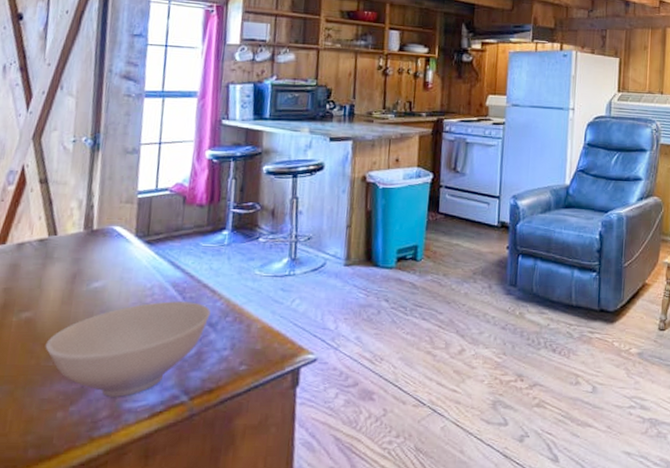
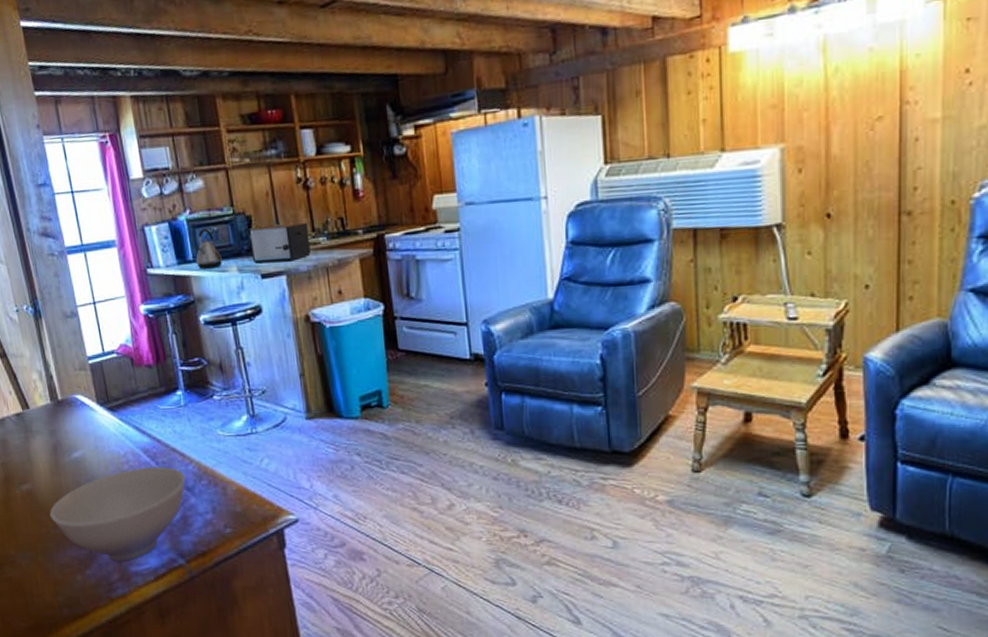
kettle: none [271,93,298,128] -> present [196,228,223,269]
toaster: none [324,98,381,130] -> present [248,222,311,264]

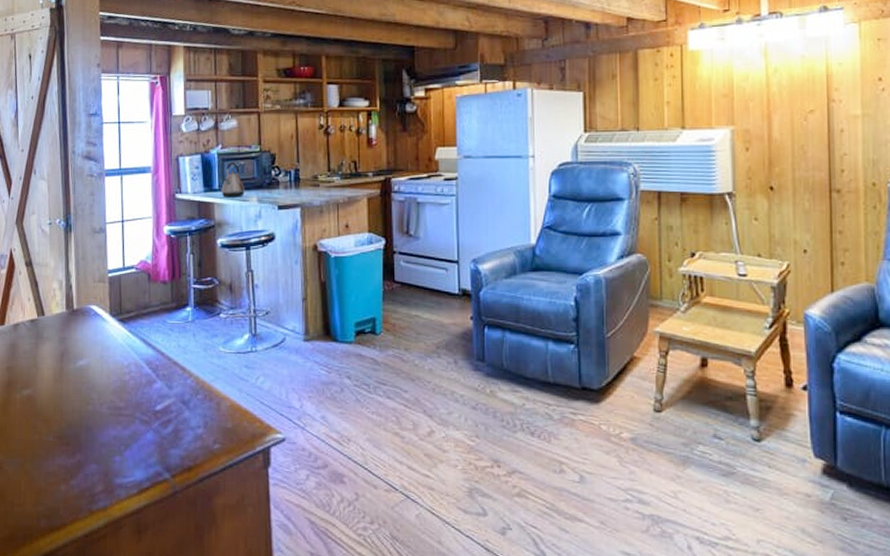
bowl: present [49,467,186,561] -> none [45,378,182,472]
toaster: present [248,222,311,264] -> none [271,163,325,196]

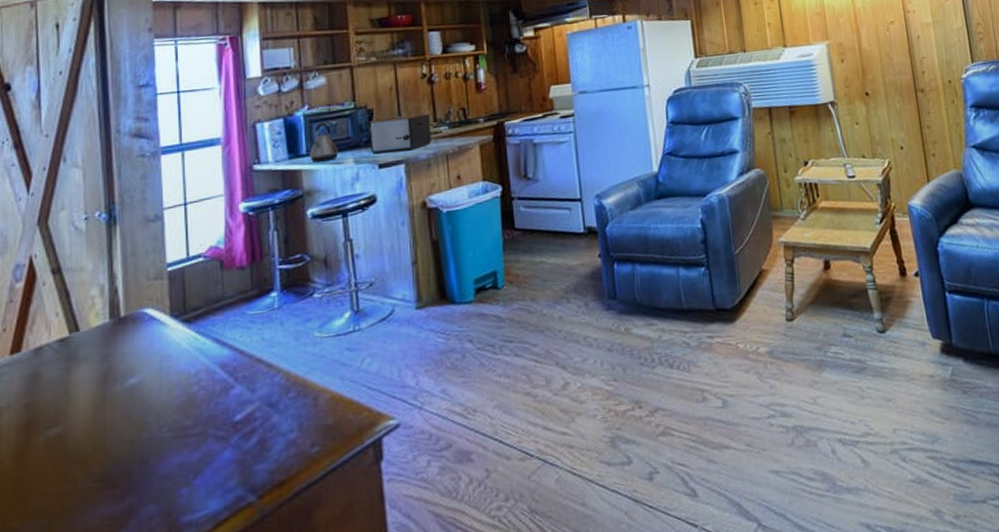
toaster: none [271,163,325,196] -> present [368,113,431,155]

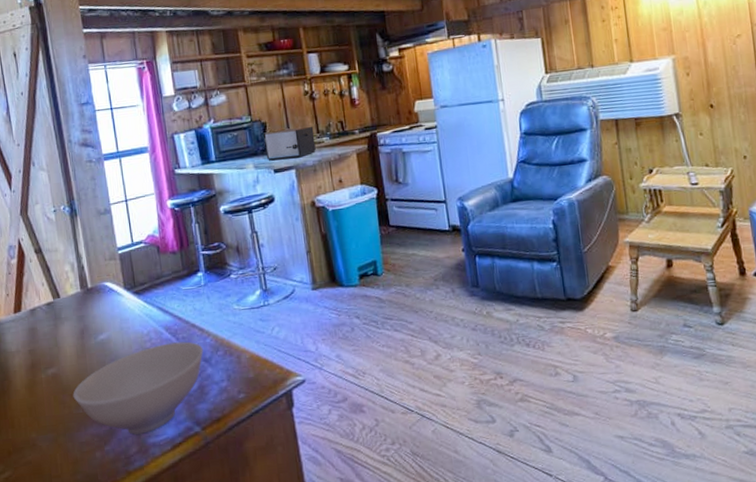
bowl: none [81,381,269,512] -> present [73,341,203,435]
kettle: present [309,123,339,163] -> none [218,134,242,168]

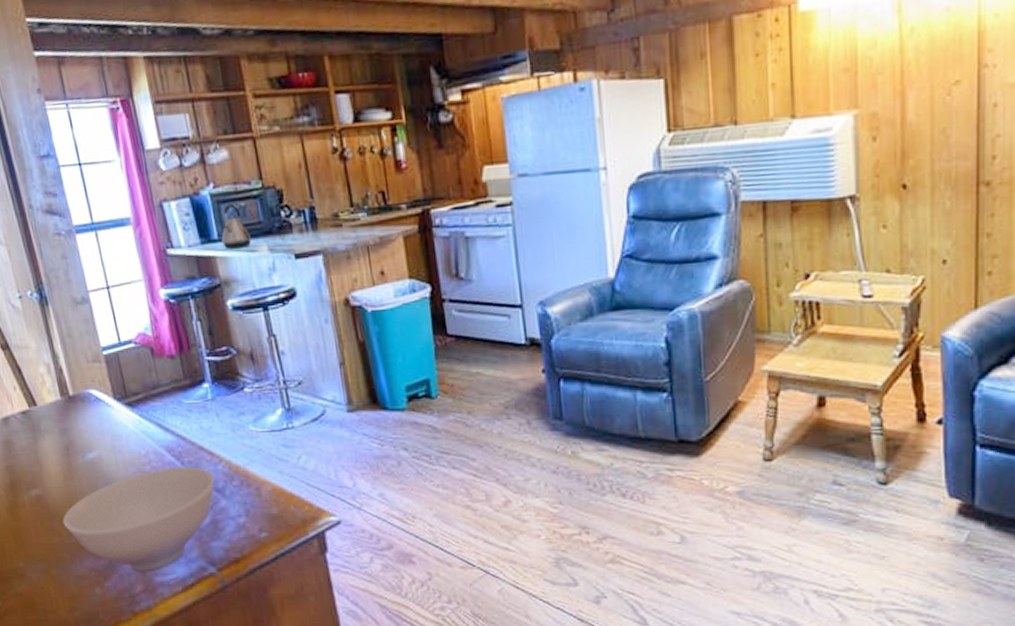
kettle: none [218,134,242,168] -> present [221,204,252,249]
toaster: present [263,126,316,161] -> none [279,196,349,243]

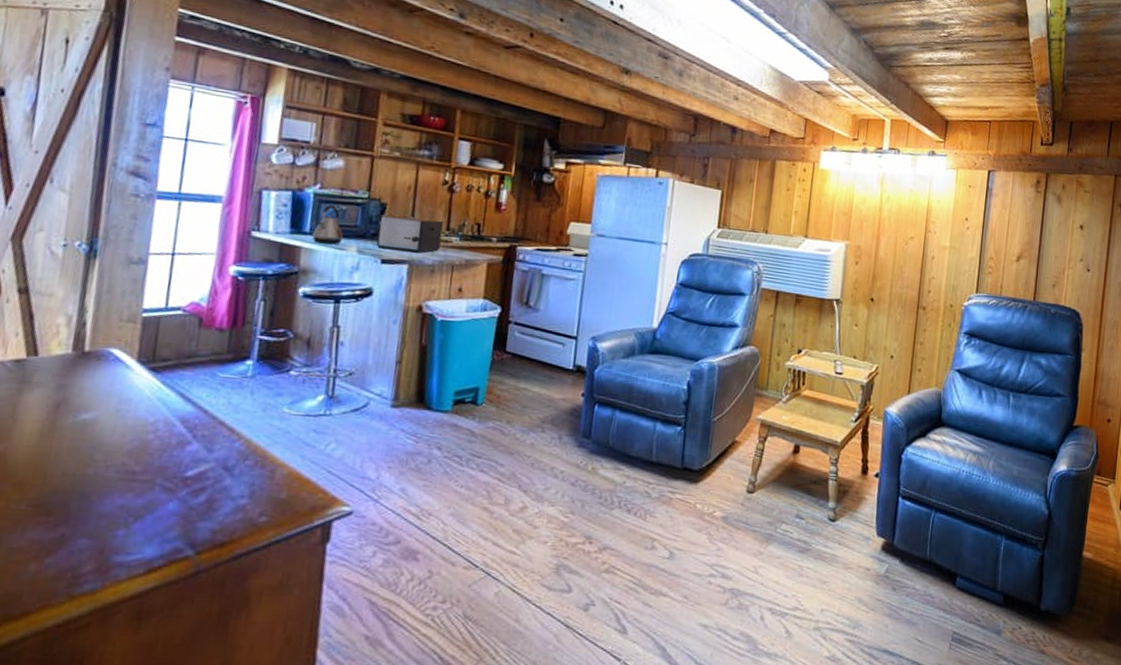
bowl: present [62,467,215,571] -> none [16,439,227,549]
toaster: none [279,196,349,243] -> present [376,215,444,253]

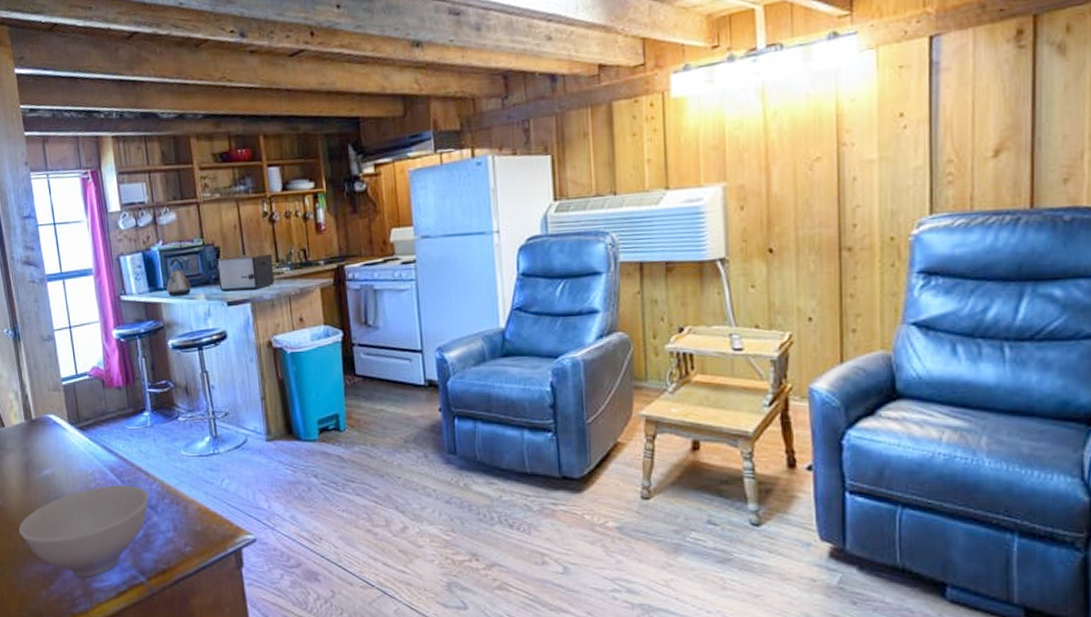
bowl: none [16,439,227,549] -> present [18,485,149,577]

